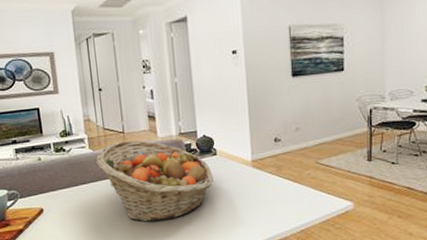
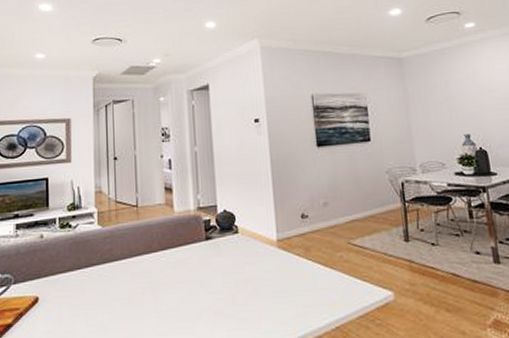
fruit basket: present [96,140,213,222] -> none [105,215,235,316]

